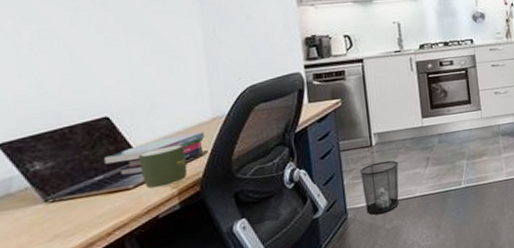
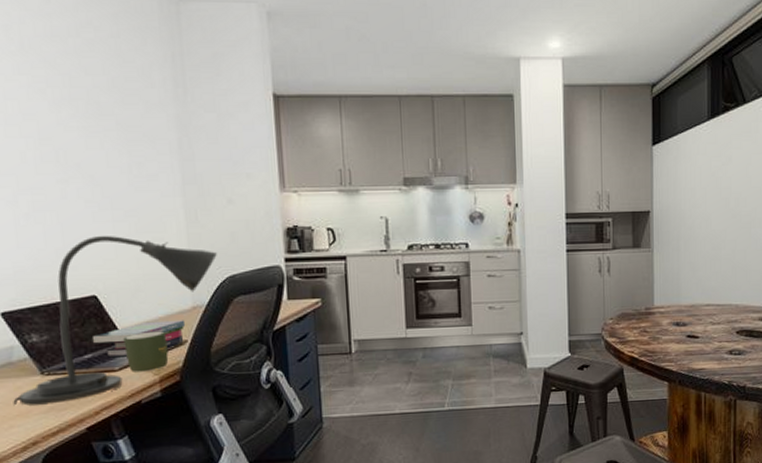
desk lamp: none [11,57,236,238] -> present [13,235,217,406]
waste bin: present [359,160,400,215] -> none [337,371,378,427]

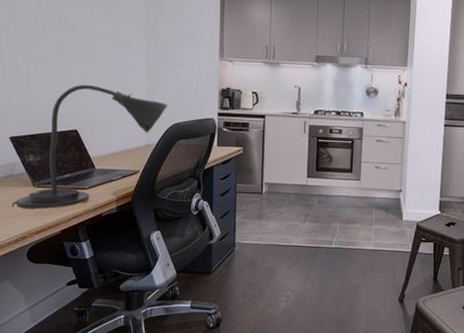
books: present [93,320,186,358] -> none [72,153,140,179]
mug: present [123,331,169,374] -> none [93,161,125,193]

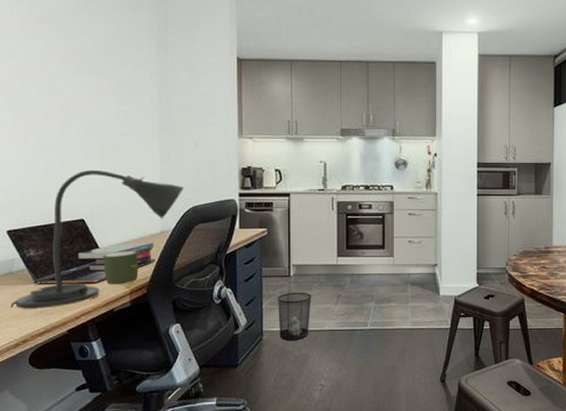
books: none [72,153,140,179] -> present [79,242,154,272]
mug: none [93,161,125,193] -> present [103,251,139,286]
waste bin: none [249,208,281,253] -> present [277,292,312,340]

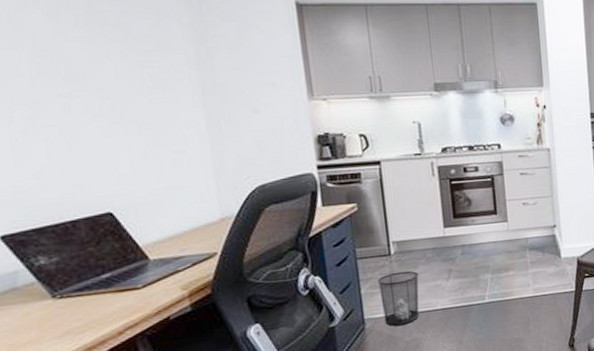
desk lamp: present [10,169,183,309] -> none [20,149,245,332]
books: present [79,242,154,272] -> none [110,232,215,276]
mug: present [103,251,139,286] -> none [145,244,198,290]

